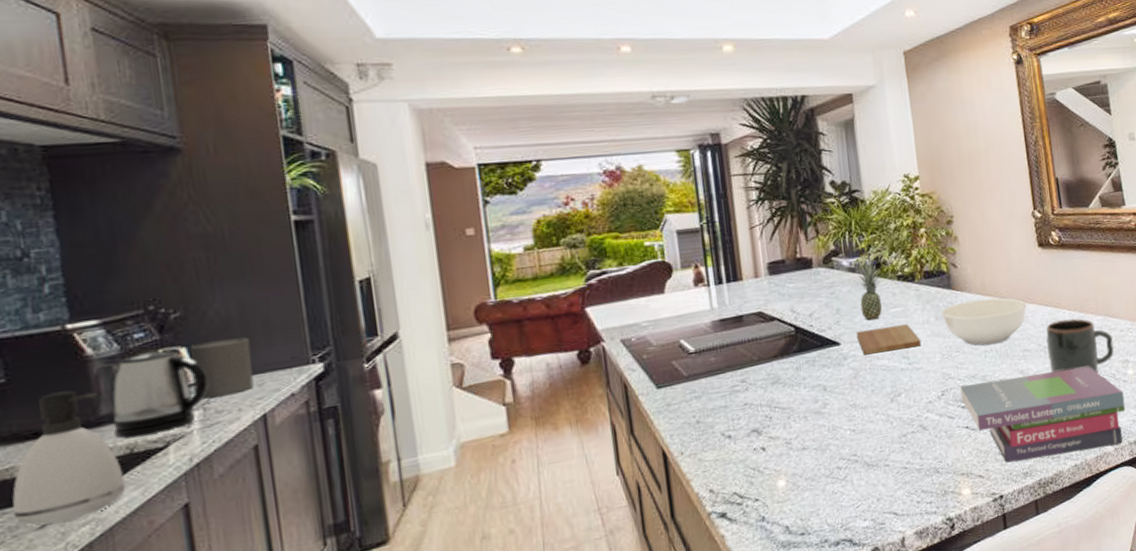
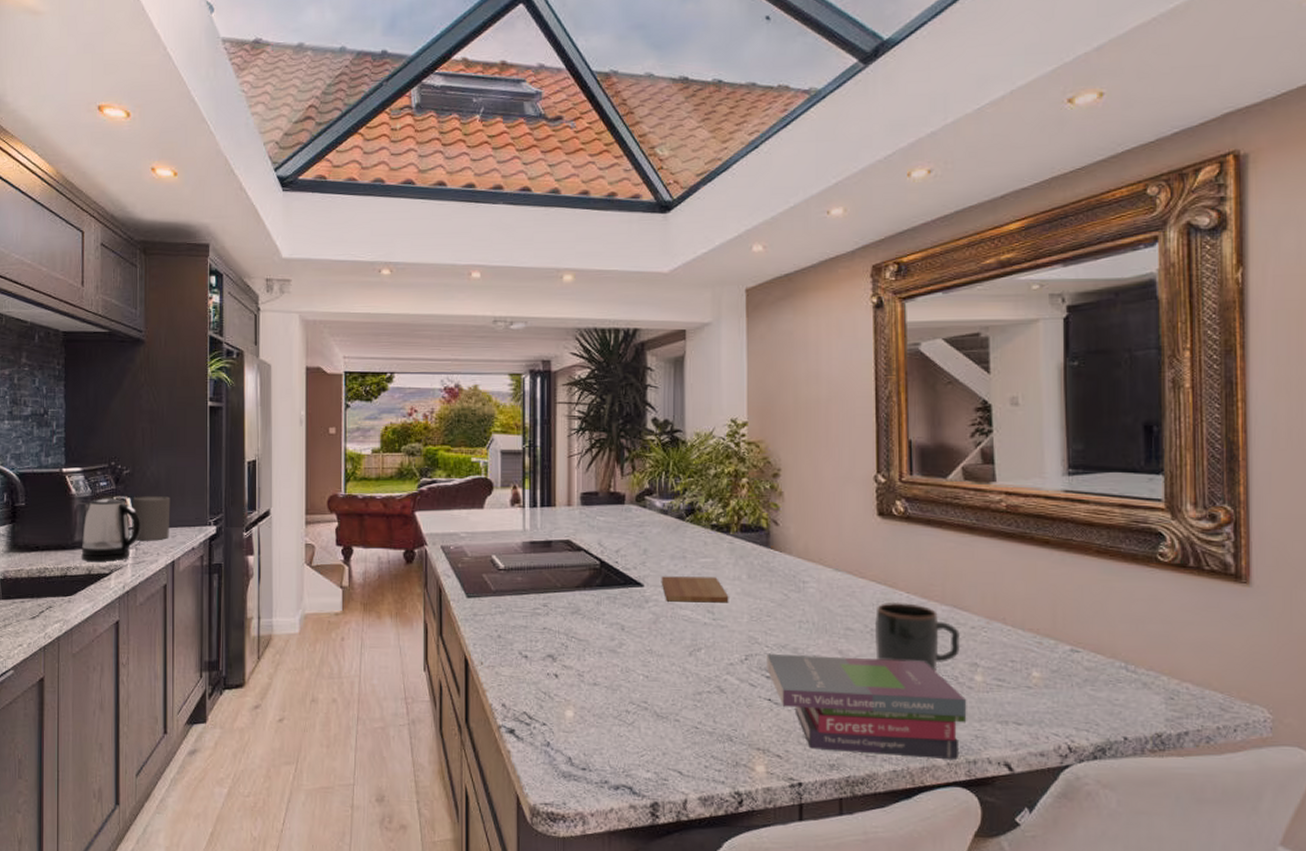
soap dispenser: present [12,390,126,526] -> none [18,519,83,618]
fruit: present [858,259,882,320] -> none [669,504,692,566]
bowl: present [941,298,1027,346] -> none [755,563,855,615]

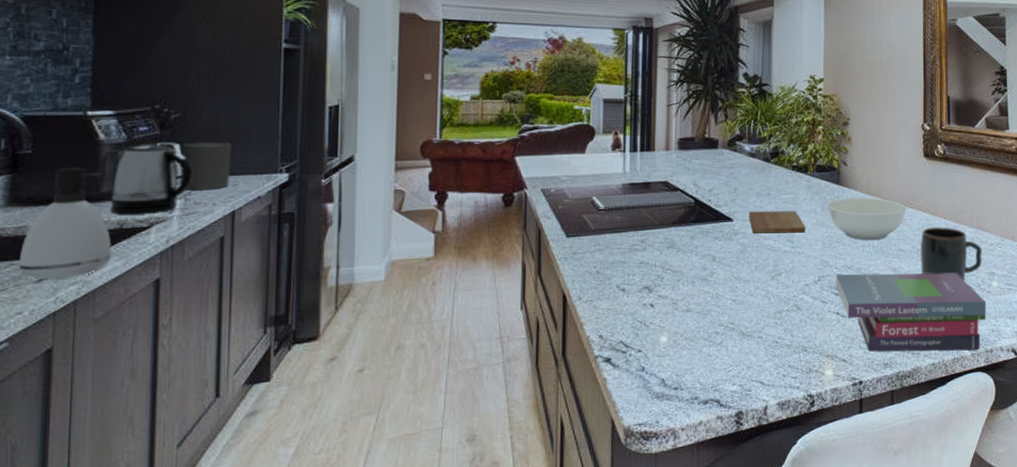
soap dispenser: none [18,519,83,618] -> present [18,168,112,280]
bowl: none [755,563,855,615] -> present [828,197,906,240]

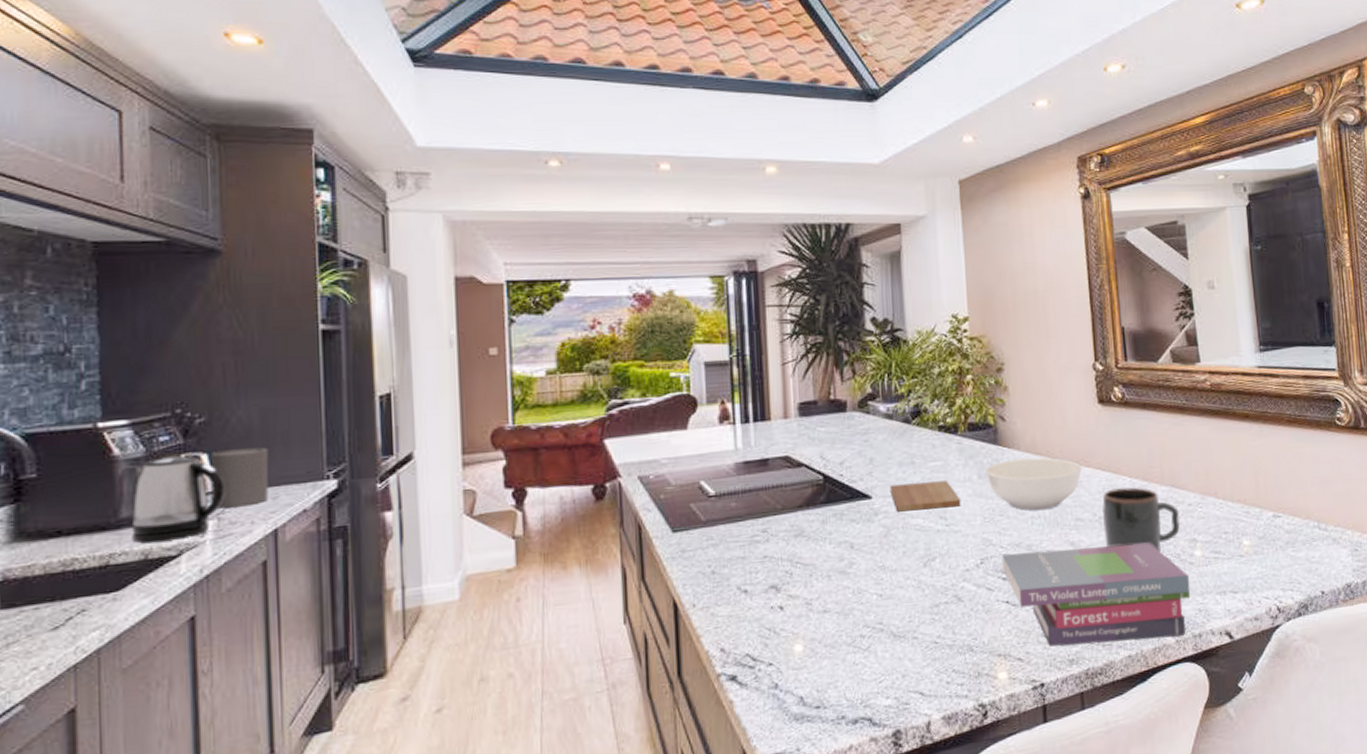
soap dispenser: present [18,168,112,280] -> none [30,490,137,627]

